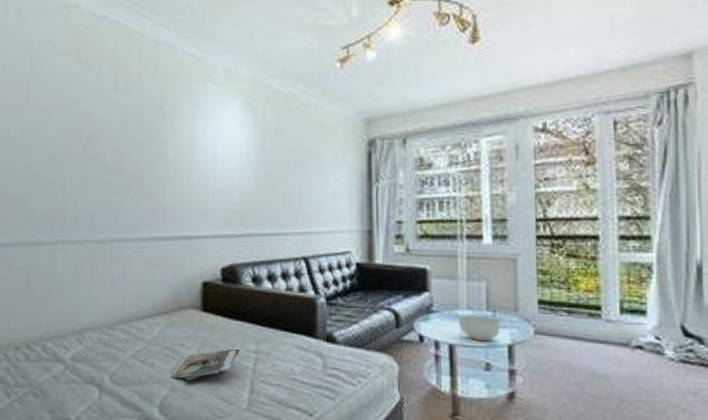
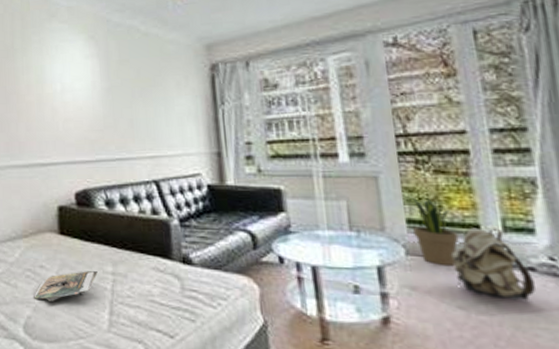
bowl: present [458,315,501,342] -> none [318,235,367,263]
potted plant: none [542,279,582,345] -> present [409,197,459,267]
backpack: none [574,309,641,377] -> present [452,227,535,301]

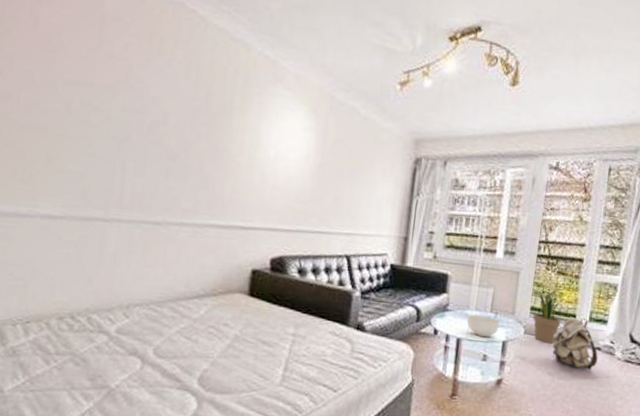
magazine: present [34,271,98,301] -> none [213,331,279,357]
bowl: none [318,235,367,263] -> present [467,314,500,338]

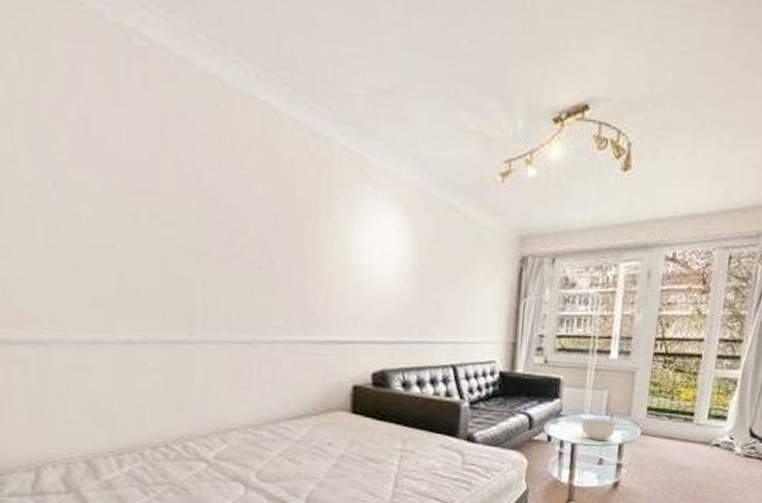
potted plant: present [533,290,561,344] -> none [650,389,679,444]
backpack: present [552,316,598,371] -> none [670,415,717,468]

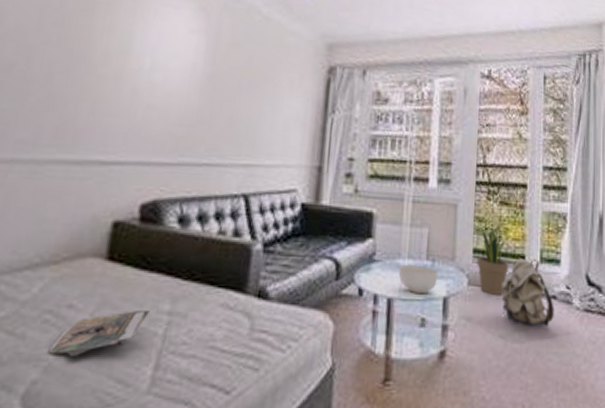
magazine: none [319,448,387,476] -> present [48,311,149,356]
potted plant: none [650,389,679,444] -> present [477,226,509,296]
backpack: none [670,415,717,468] -> present [501,258,554,328]

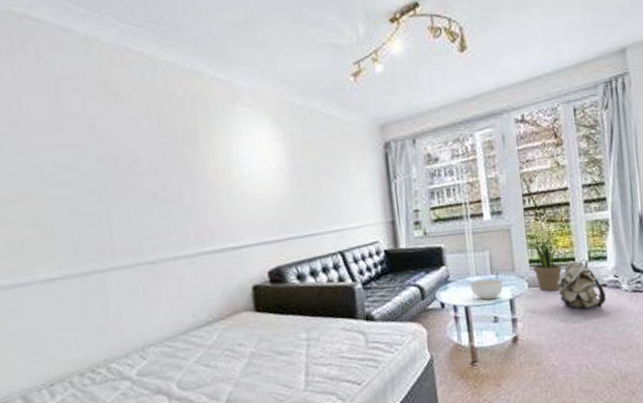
magazine: present [48,311,149,356] -> none [234,340,293,375]

